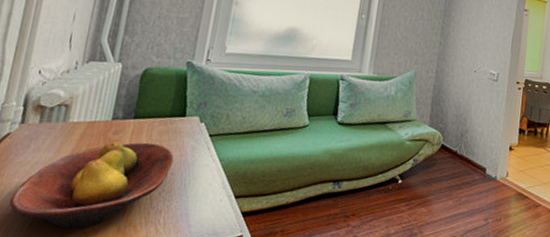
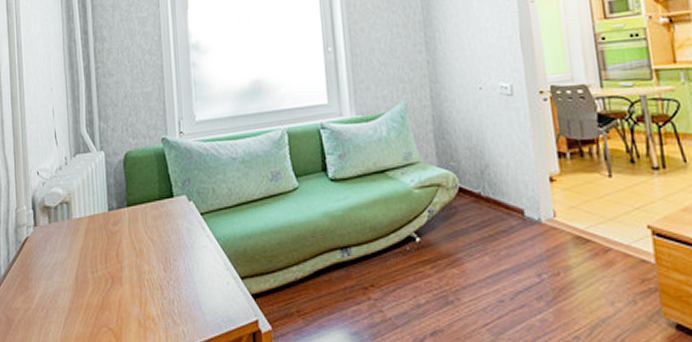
fruit bowl: present [9,142,174,229] -> none [43,229,173,327]

